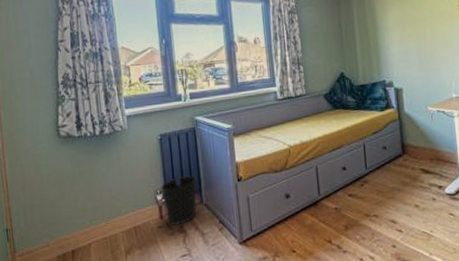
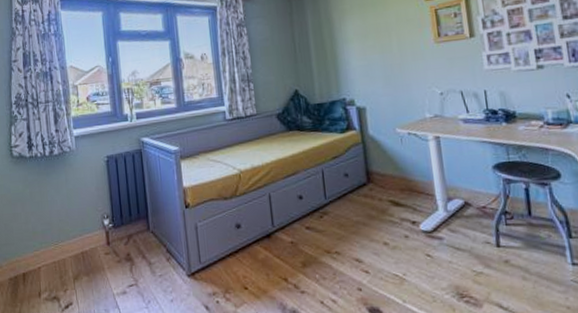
wastebasket: present [160,175,197,225] -> none [107,200,144,252]

